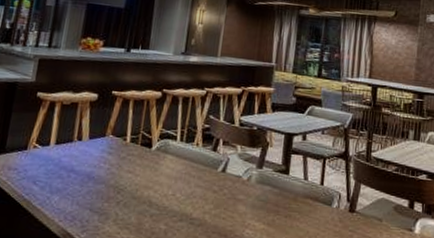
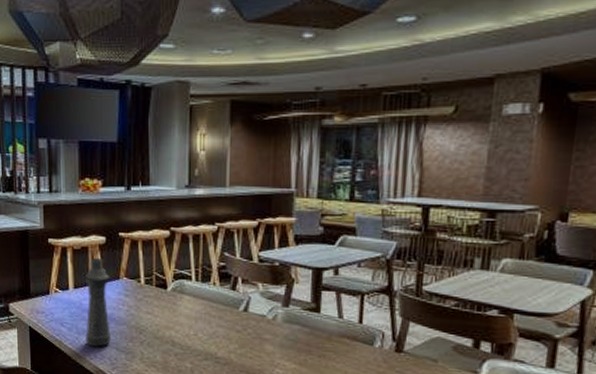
bottle: none [57,114,96,208] -> present [84,258,112,347]

